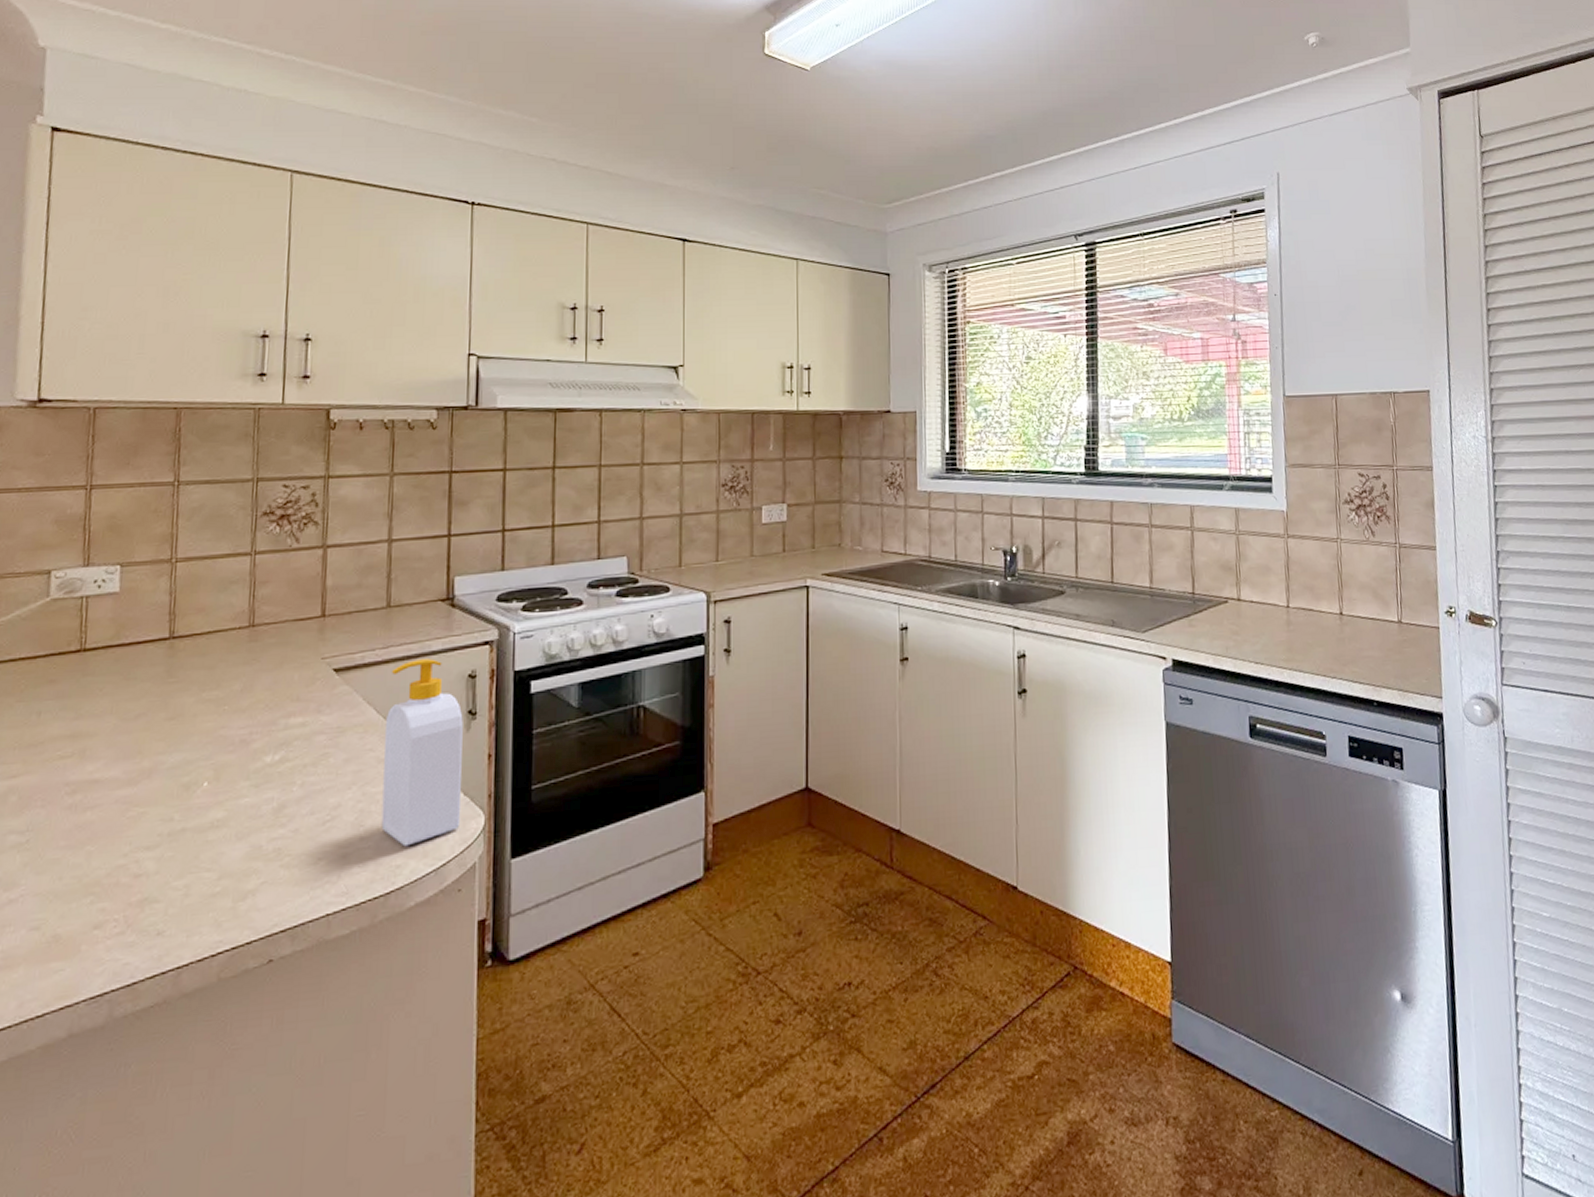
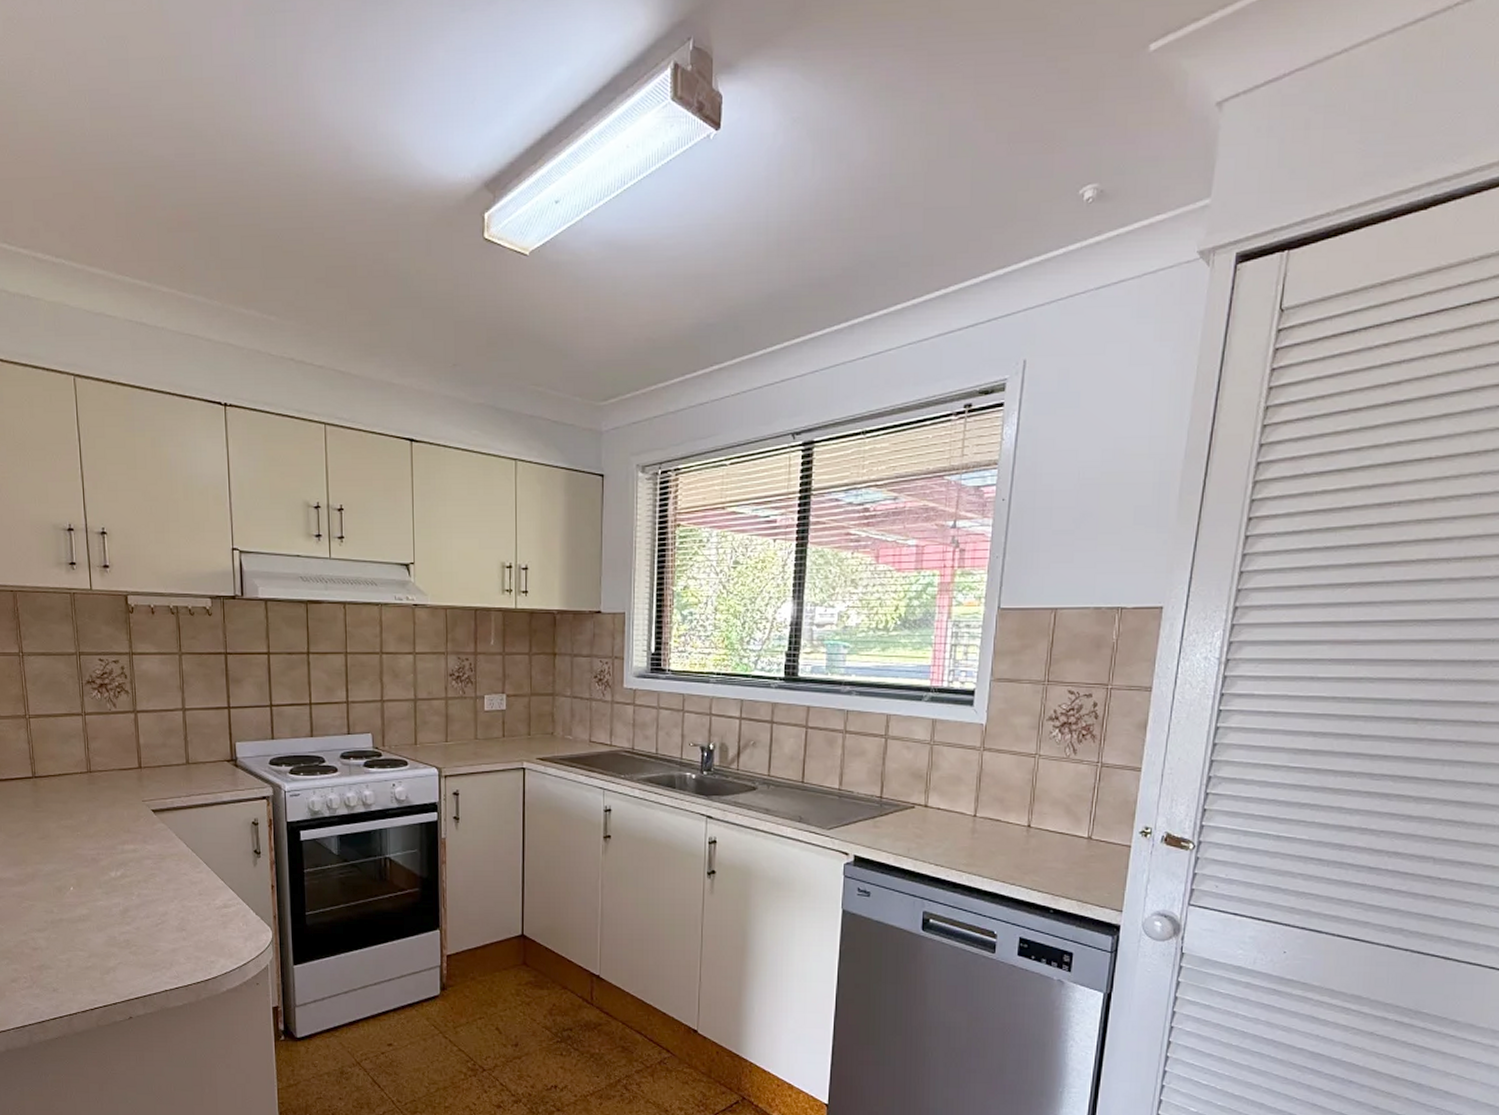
soap bottle: present [381,659,463,847] -> none [193,807,255,948]

